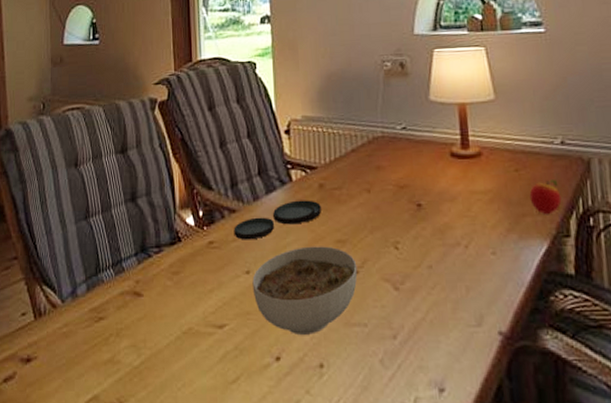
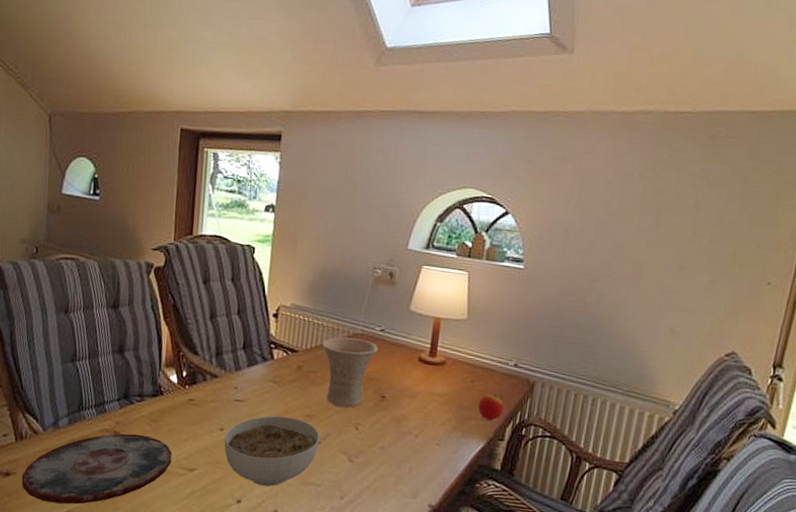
plate: none [43,292,199,389] -> present [22,433,173,505]
plate: present [234,200,321,240] -> none [213,376,296,403]
vase: none [341,142,404,224] -> present [322,337,379,408]

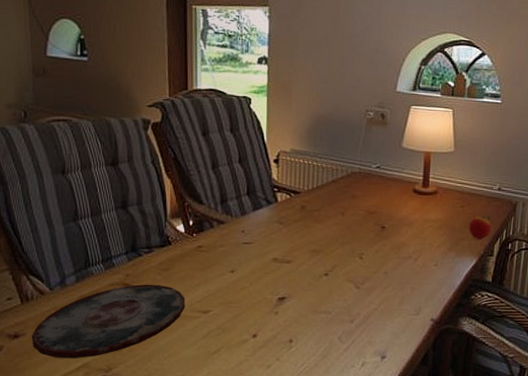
bowl: present [224,415,320,487] -> none [236,253,328,319]
vase: present [322,337,379,408] -> none [322,176,376,240]

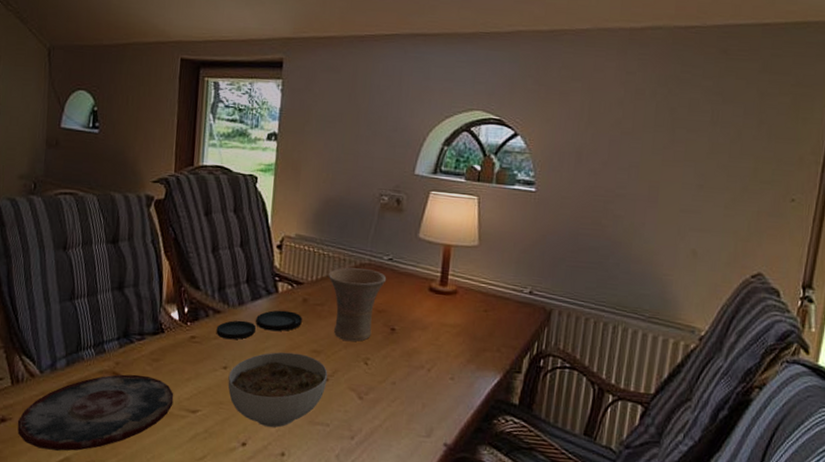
plate: none [221,217,301,246] -> present [216,310,302,340]
bowl: none [236,253,328,319] -> present [228,351,328,428]
vase: none [322,176,376,240] -> present [328,267,387,342]
apple: present [468,215,492,239] -> none [492,323,520,352]

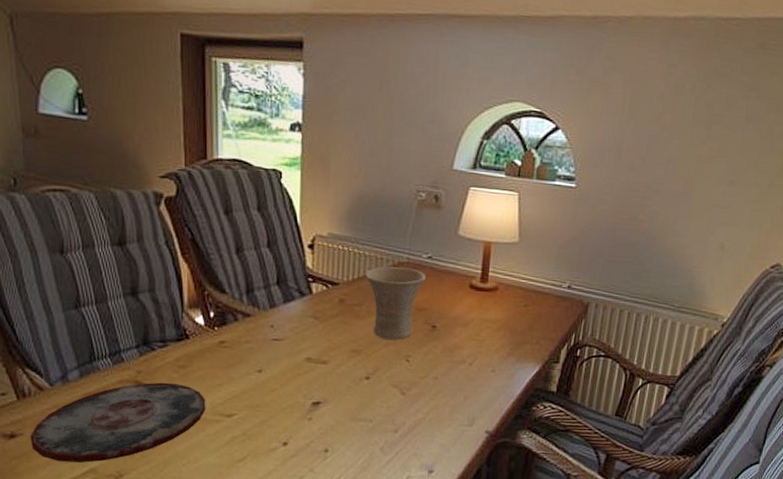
plate: present [216,310,302,340] -> none [247,311,339,343]
bowl: present [228,351,328,428] -> none [264,353,369,426]

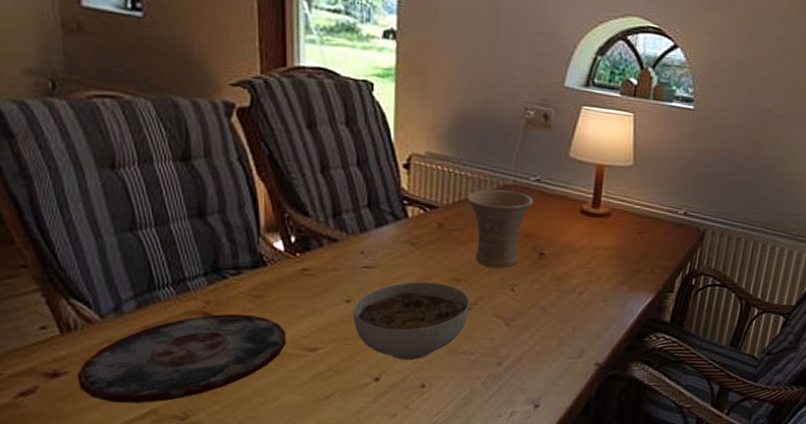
bowl: none [264,353,369,426] -> present [353,281,471,360]

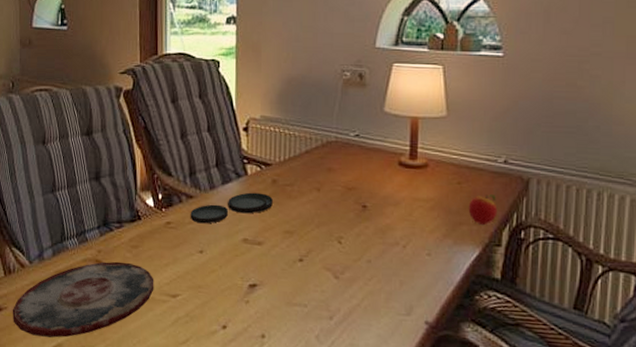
plate: none [334,236,438,271] -> present [190,192,273,224]
bowl: present [353,281,471,360] -> none [205,234,302,310]
vase: present [466,189,534,268] -> none [295,146,355,220]
apple: none [645,244,674,273] -> present [468,194,498,225]

